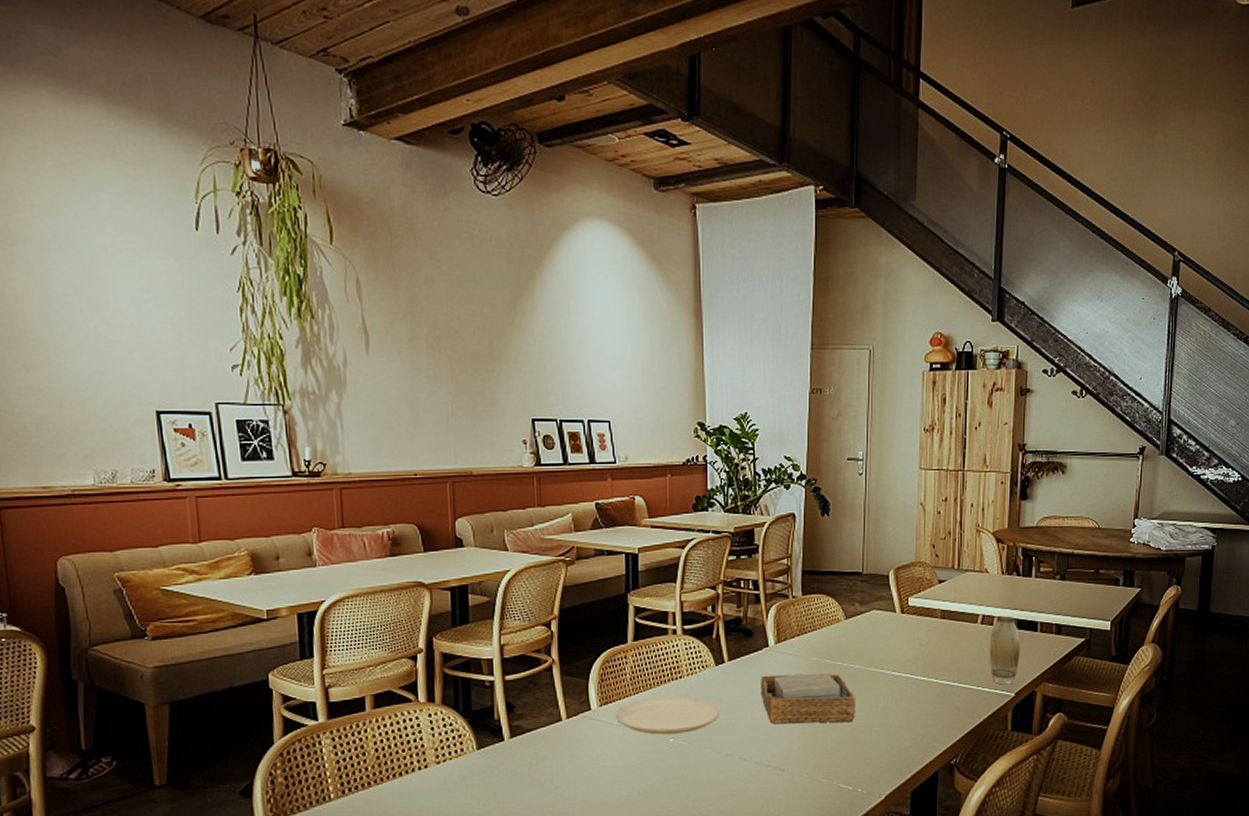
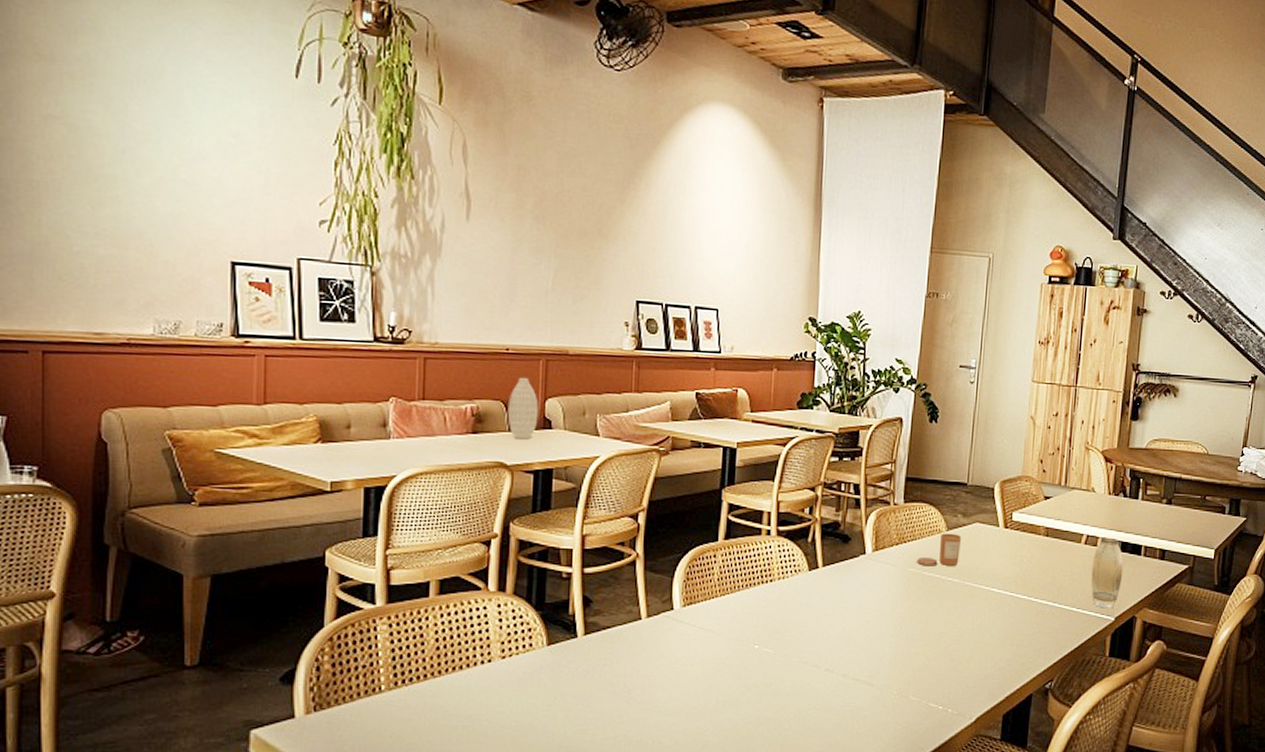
vase: none [420,499,450,559] -> present [507,377,539,440]
plate: present [615,695,720,735] -> none [699,599,811,640]
napkin holder: present [760,673,855,724] -> none [854,584,952,638]
candle: none [818,621,861,655] -> present [917,533,962,567]

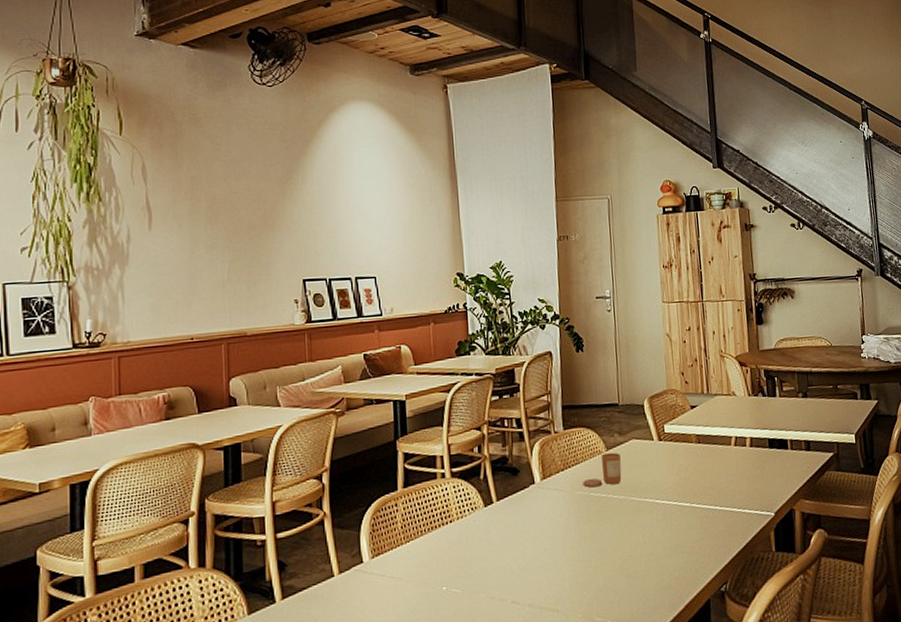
vase: present [507,377,539,440] -> none [195,361,224,420]
vase: present [1090,537,1124,609] -> none [744,436,775,505]

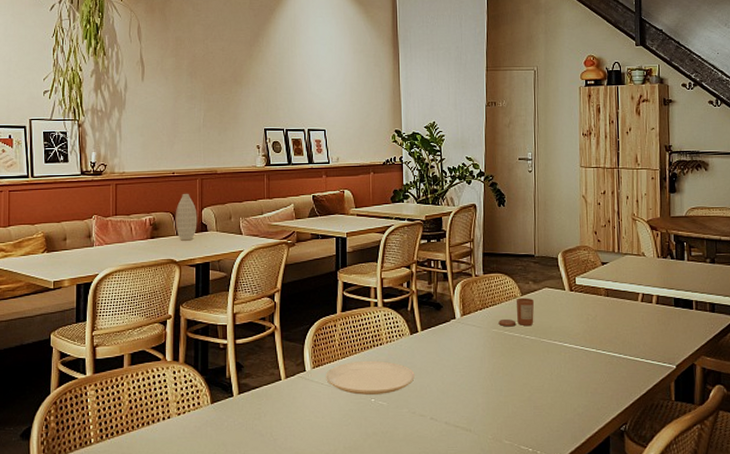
vase: none [195,361,224,420] -> present [175,193,198,241]
plate: none [387,541,492,584] -> present [326,360,415,395]

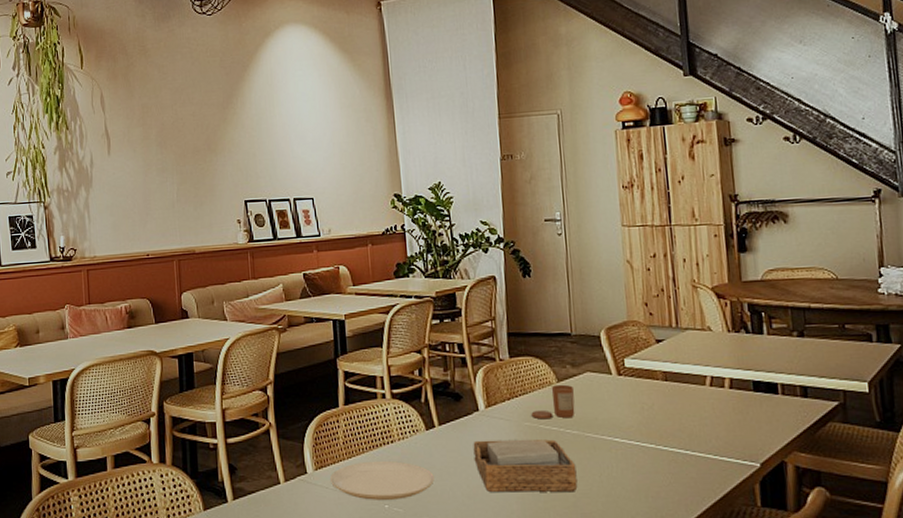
vase: present [175,193,198,241] -> none [152,276,177,330]
napkin holder: none [449,343,533,389] -> present [473,439,578,493]

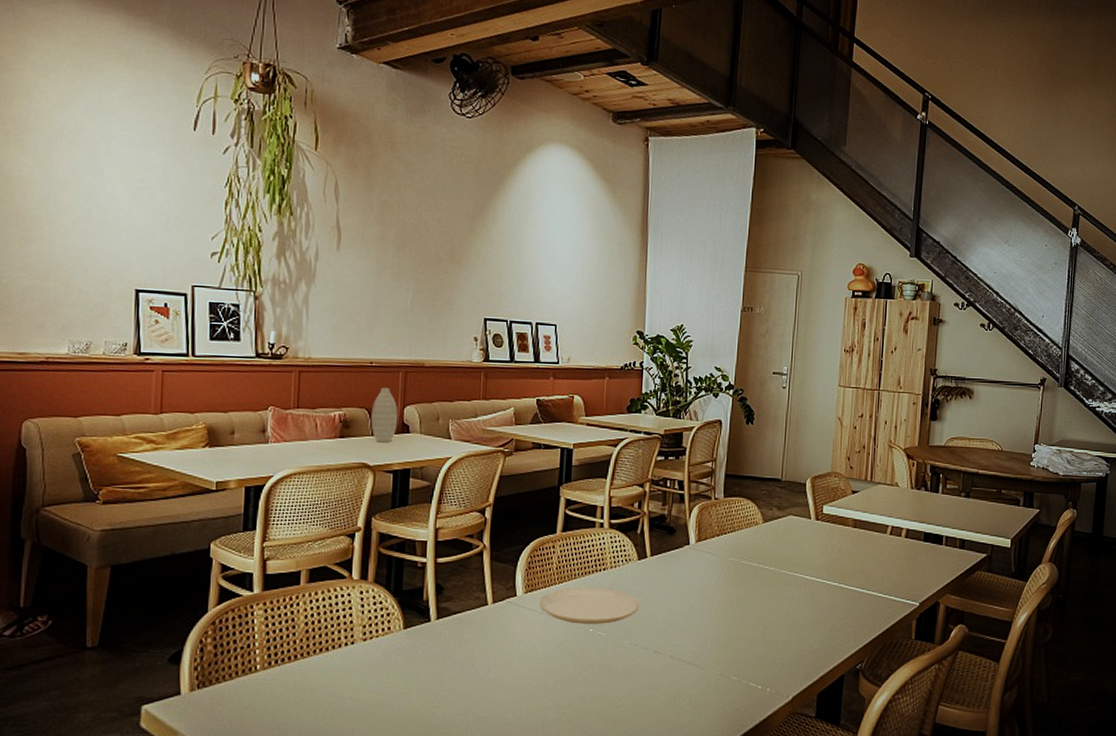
vase: none [152,276,177,330] -> present [370,387,398,443]
napkin holder: present [473,439,578,493] -> none [679,572,769,622]
candle: present [531,384,575,420] -> none [736,525,777,556]

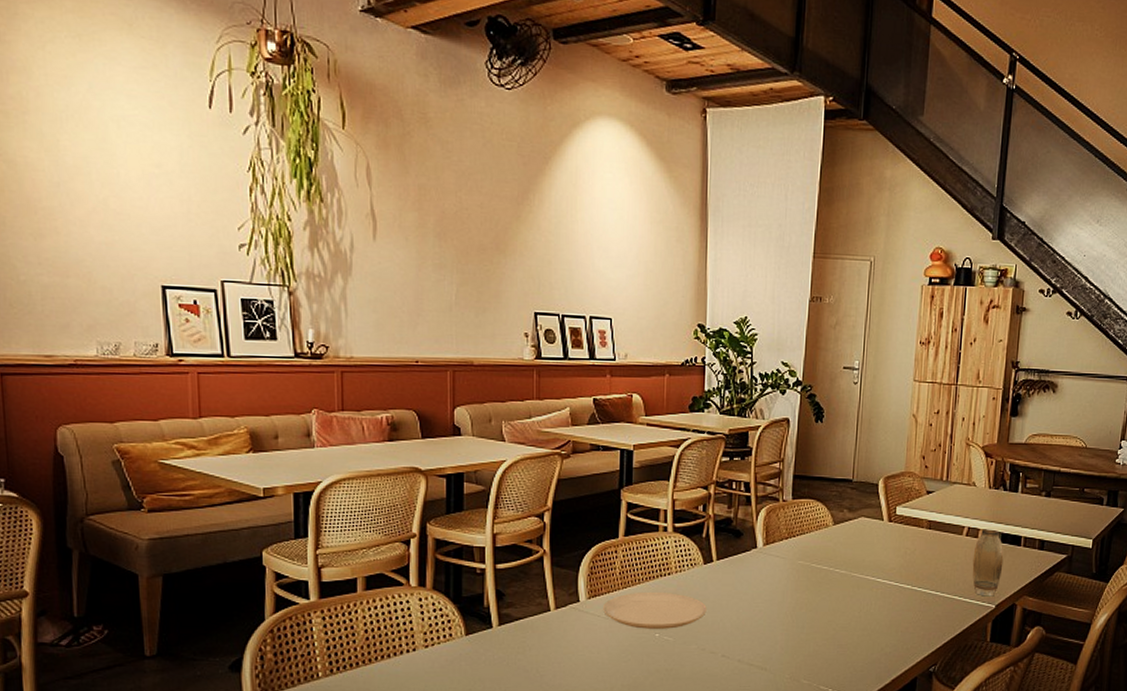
vase: present [370,387,398,443] -> none [419,387,448,446]
vase: none [896,528,927,594] -> present [972,529,1004,597]

